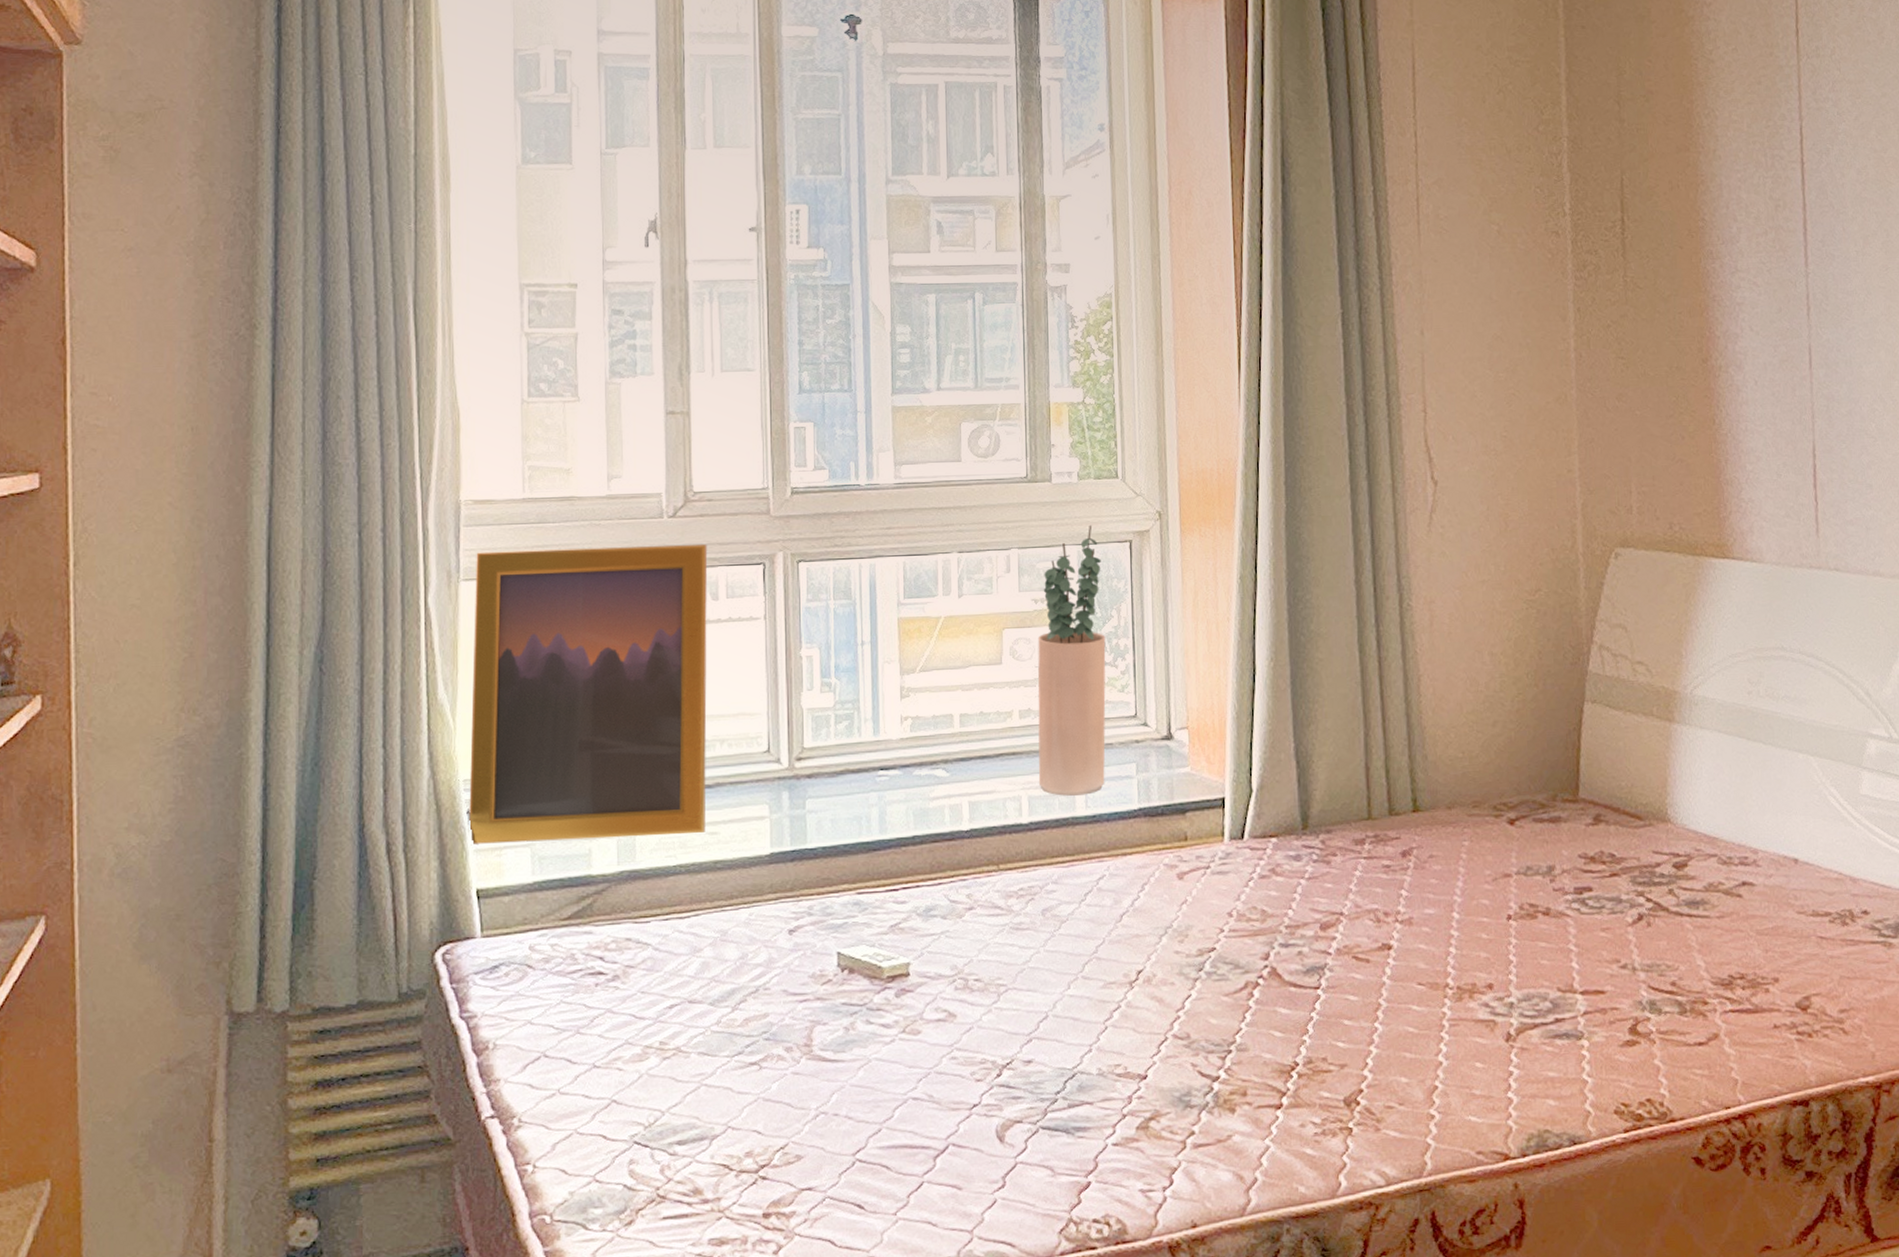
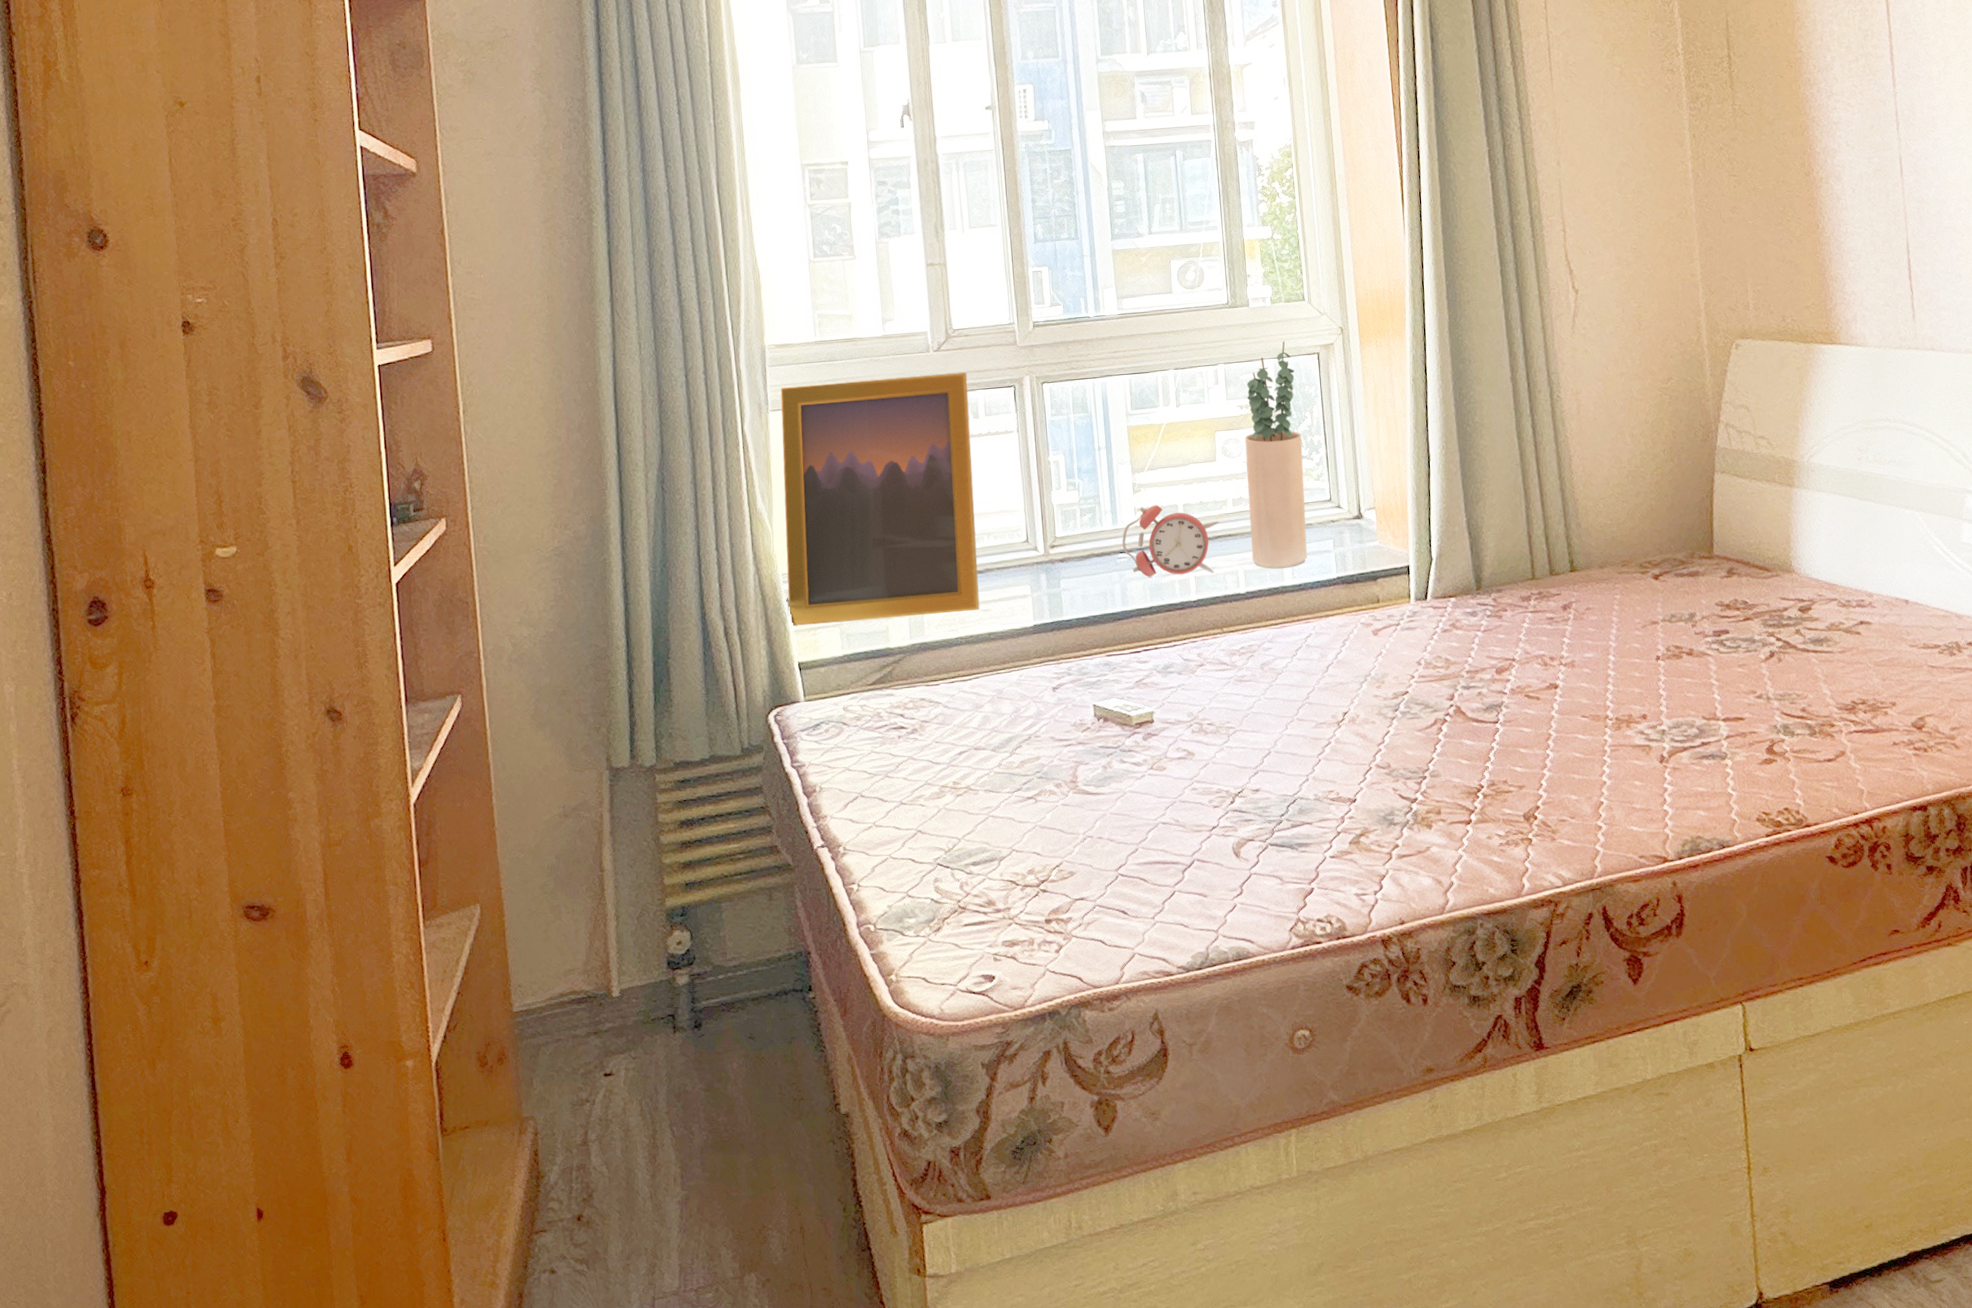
alarm clock: none [883,713,1002,800] -> present [1122,505,1220,577]

